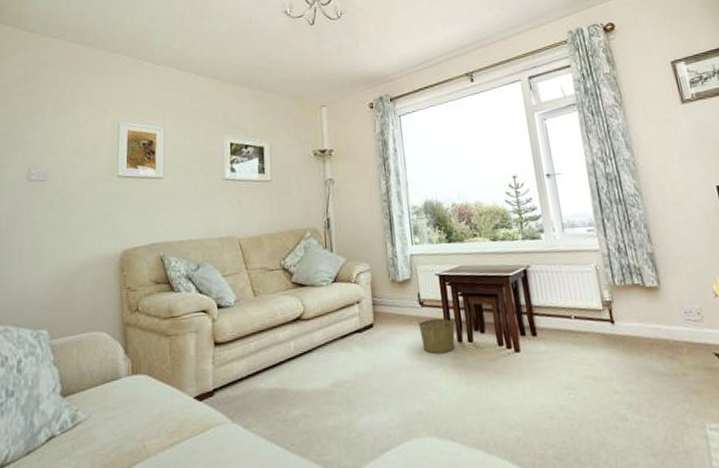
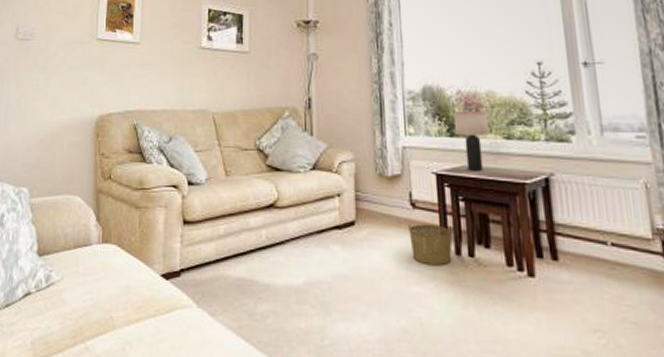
table lamp: none [451,218,480,271] -> present [454,110,491,172]

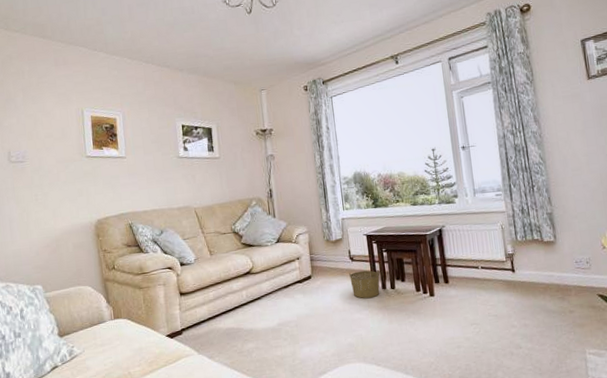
table lamp: present [454,110,491,172] -> none [377,186,402,231]

